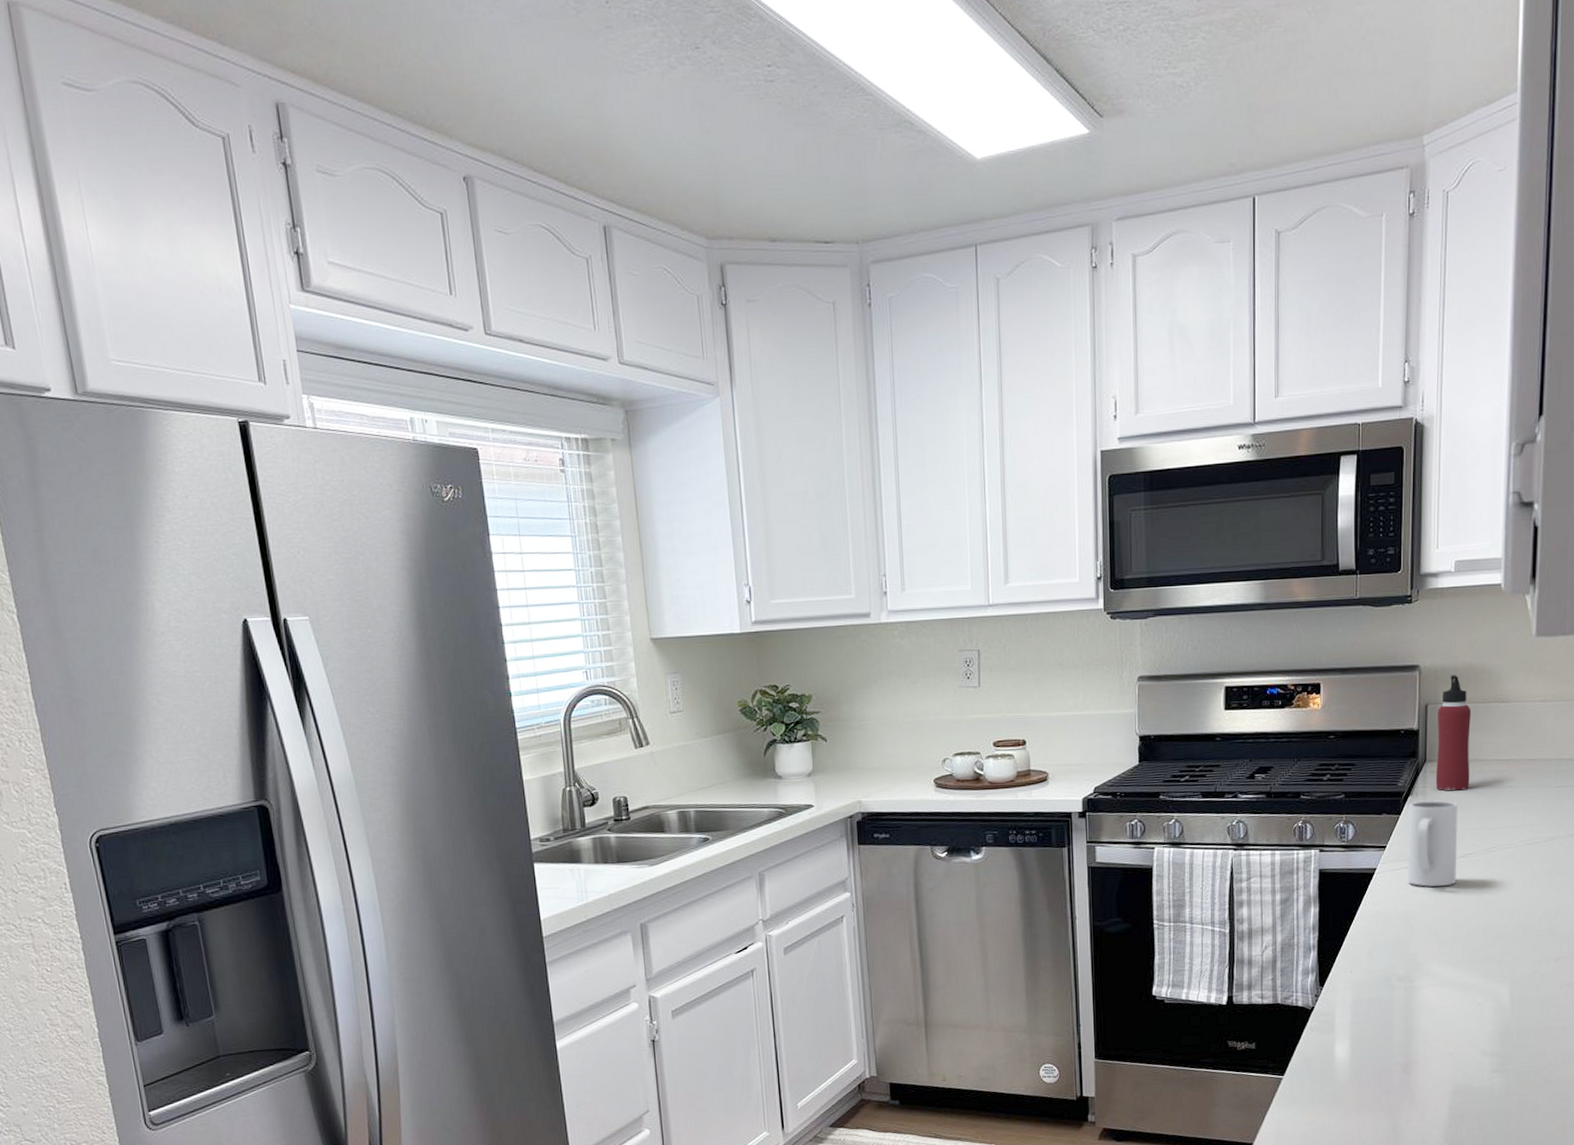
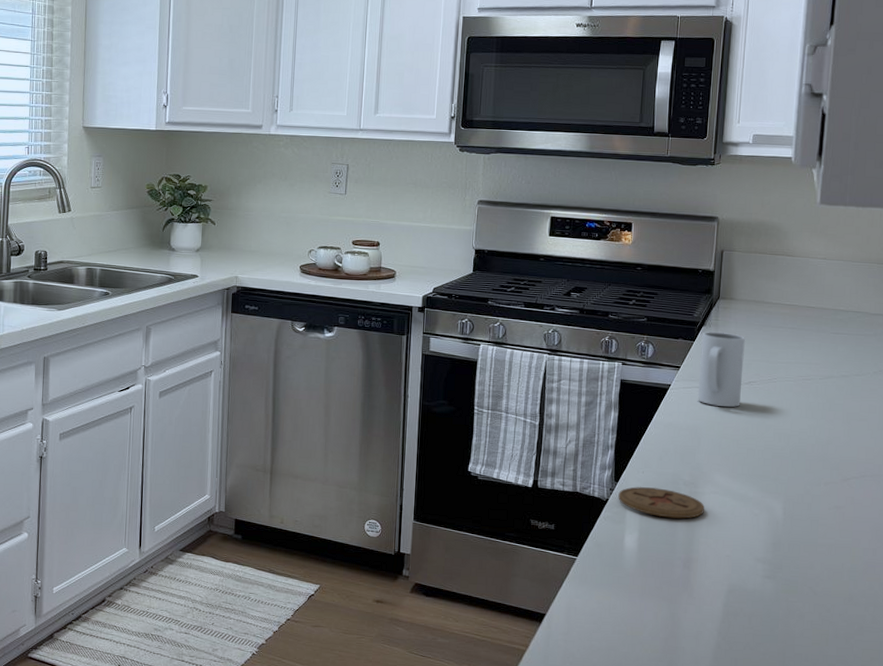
coaster: none [1325,987,1422,1020] -> present [618,486,704,519]
water bottle: present [1436,675,1471,791] -> none [727,228,760,327]

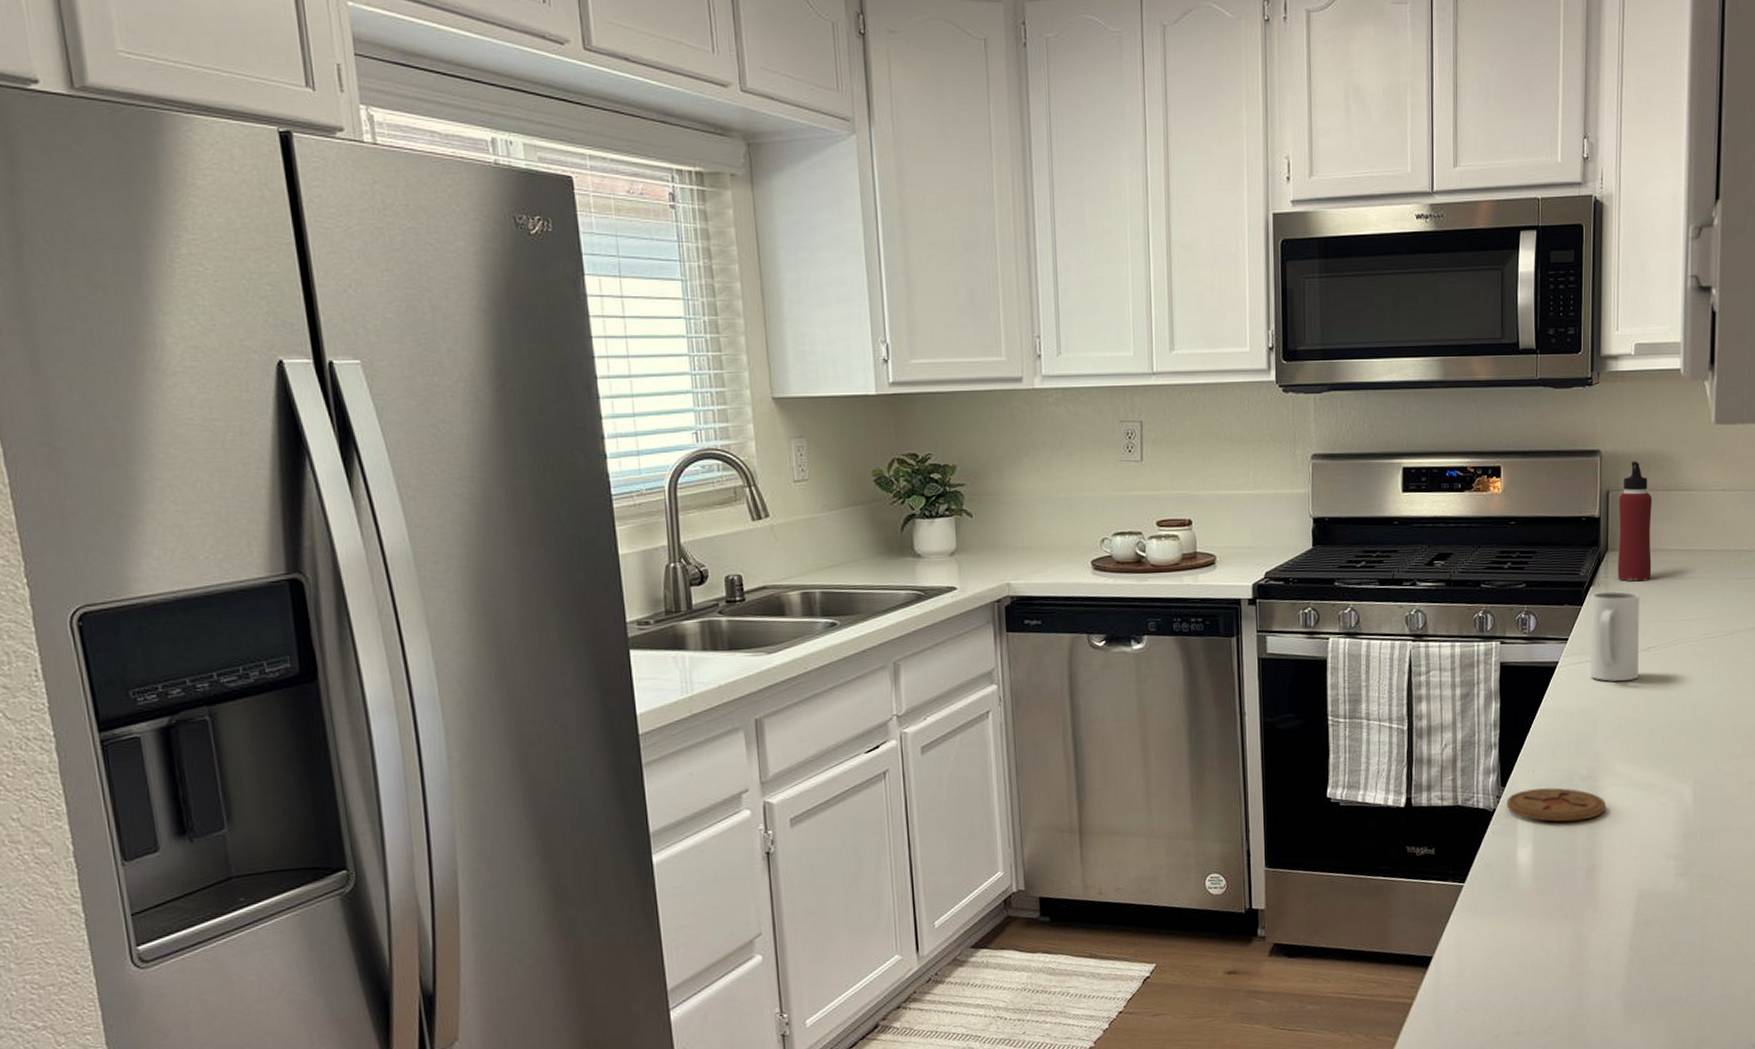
water bottle: none [727,228,760,327] -> present [1618,461,1652,582]

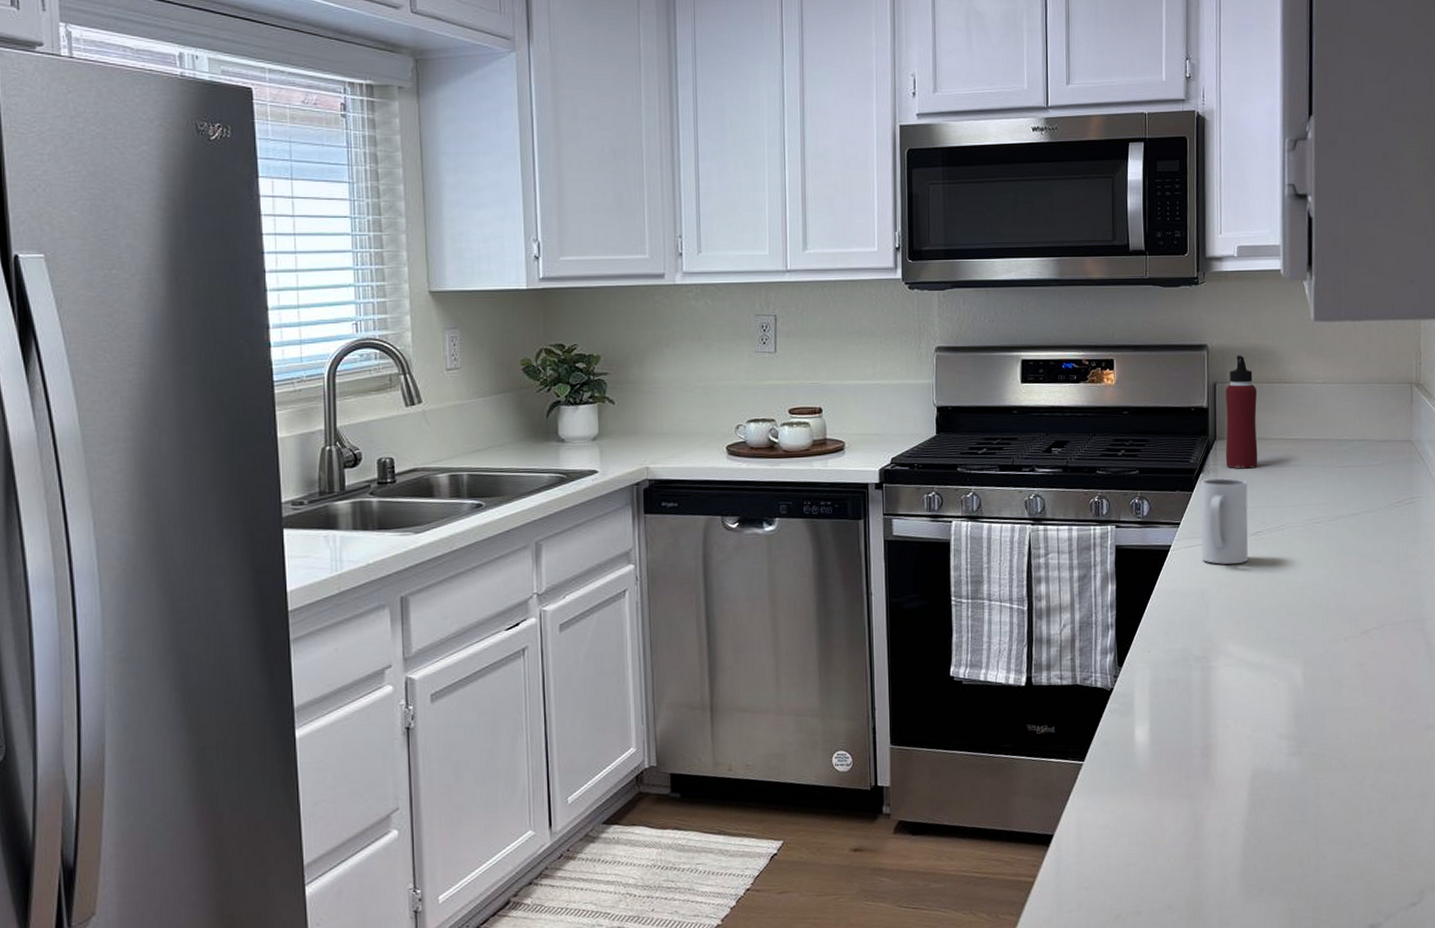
coaster: present [1507,787,1606,822] -> none [1124,667,1219,701]

